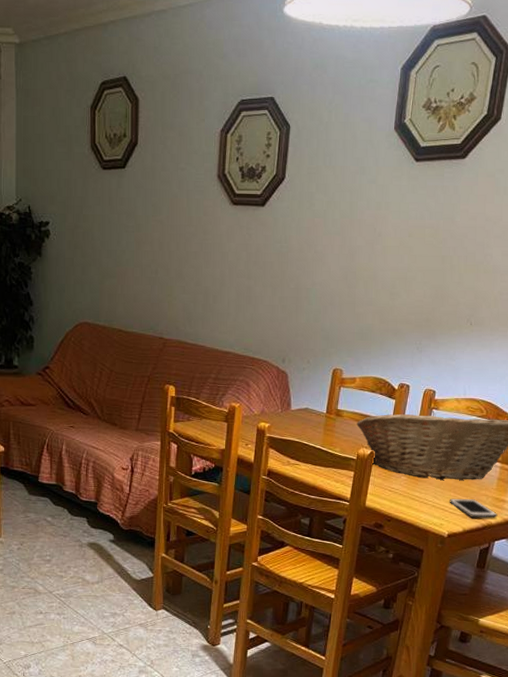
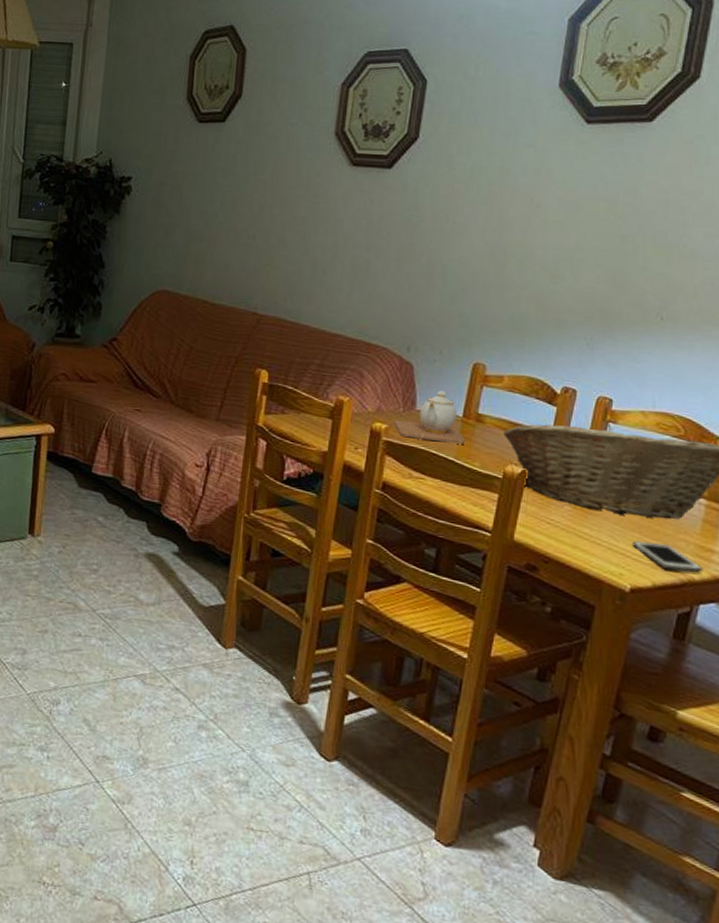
teapot: none [274,393,329,435] -> present [393,390,466,444]

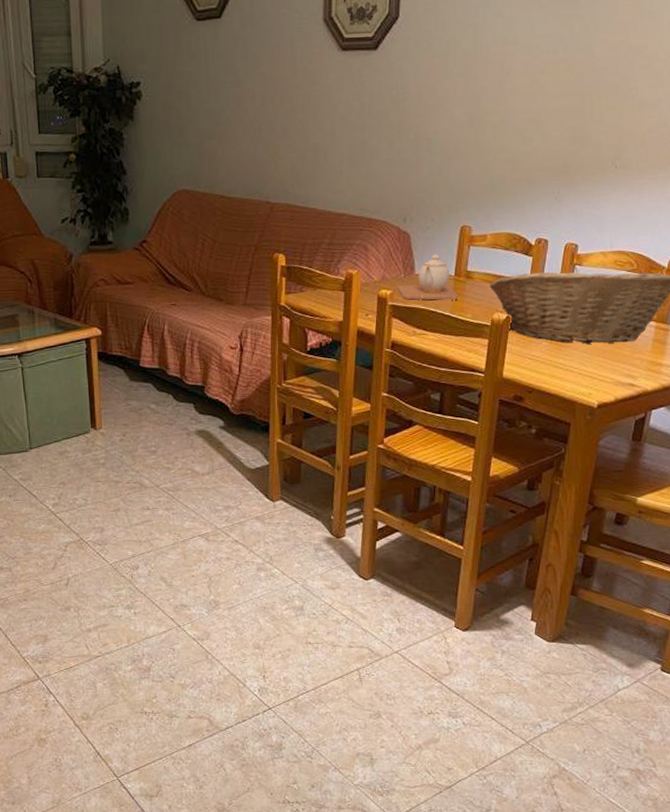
cell phone: present [632,540,703,574] -> none [598,363,654,385]

